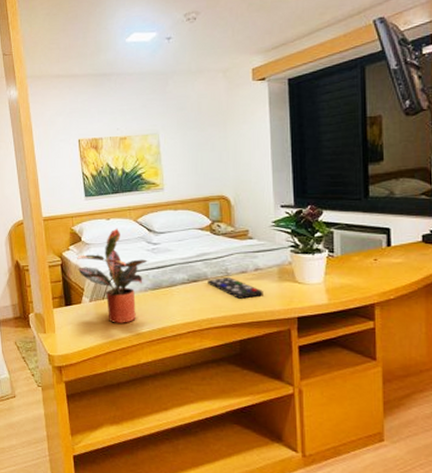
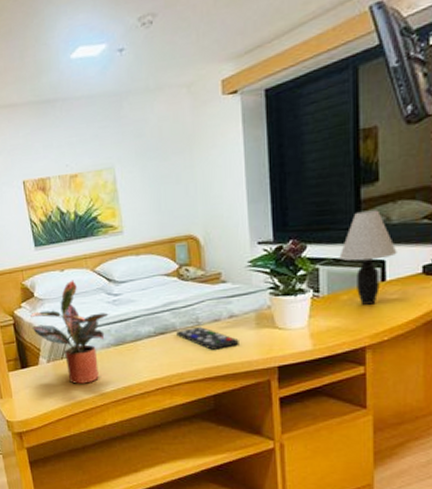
table lamp: none [351,184,400,266] -> present [339,210,397,305]

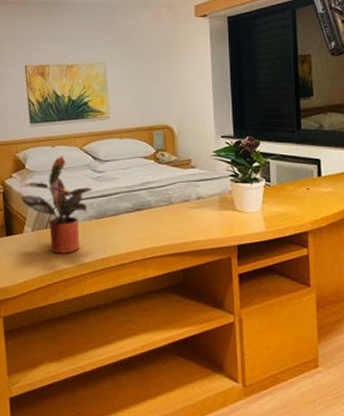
remote control: present [176,326,239,350] -> none [151,205,205,227]
table lamp: present [339,210,397,305] -> none [285,118,329,195]

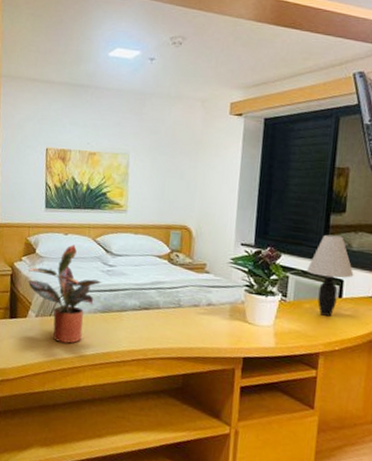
table lamp: none [285,118,329,195] -> present [306,234,354,316]

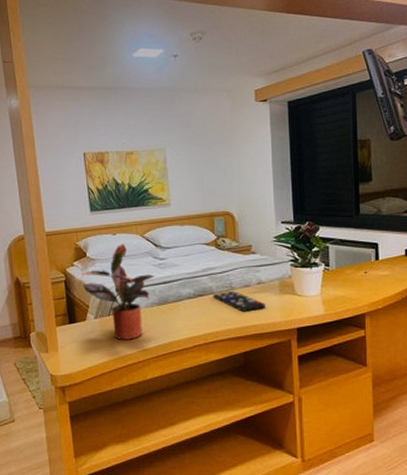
remote control: none [159,308,213,333] -> present [213,290,266,312]
table lamp: present [306,234,354,316] -> none [344,203,387,279]

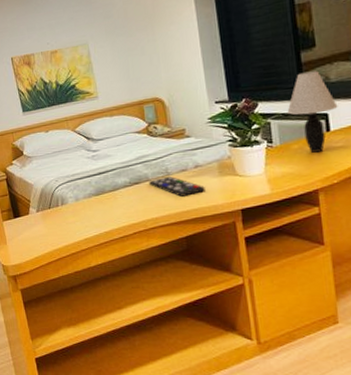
potted plant: present [82,243,154,340] -> none [21,139,89,230]
table lamp: none [344,203,387,279] -> present [287,71,338,153]

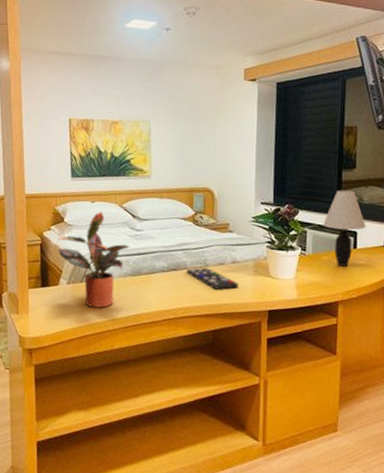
potted plant: none [21,139,89,230] -> present [57,211,130,308]

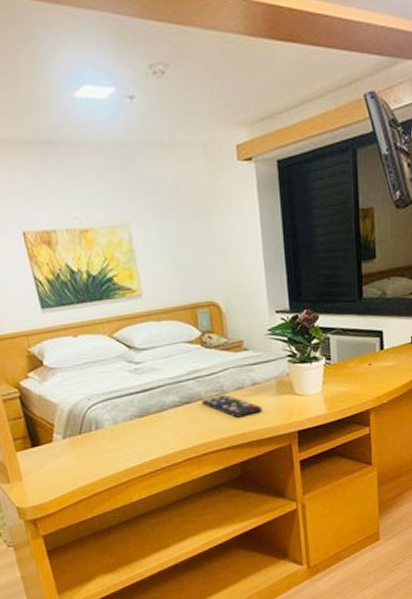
potted plant: present [57,211,130,308] -> none [40,346,131,461]
table lamp: present [323,190,366,267] -> none [346,284,392,371]

